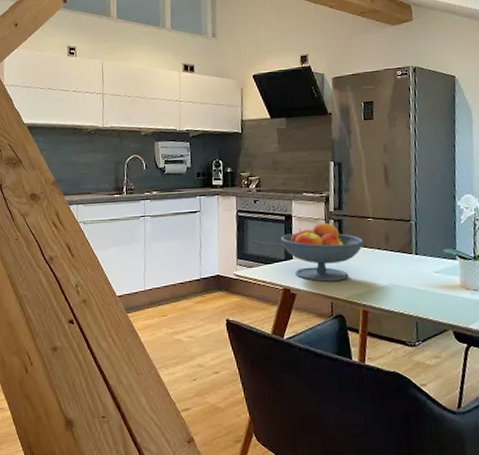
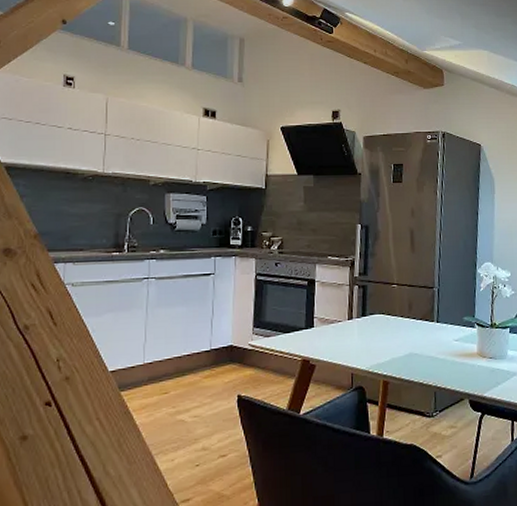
fruit bowl: present [280,221,364,282] -> none [301,287,387,352]

